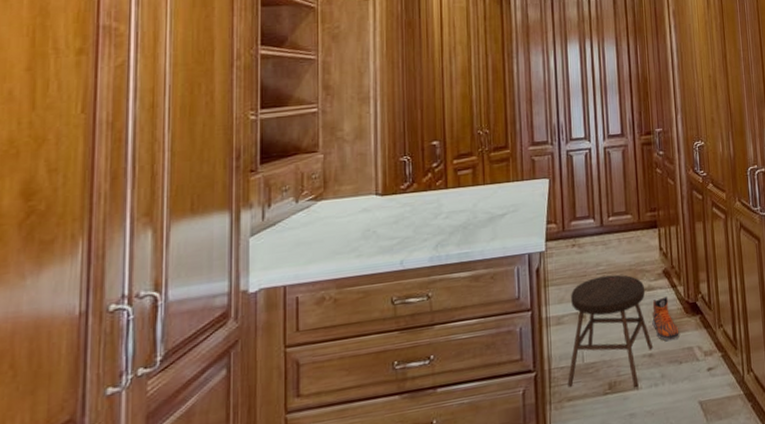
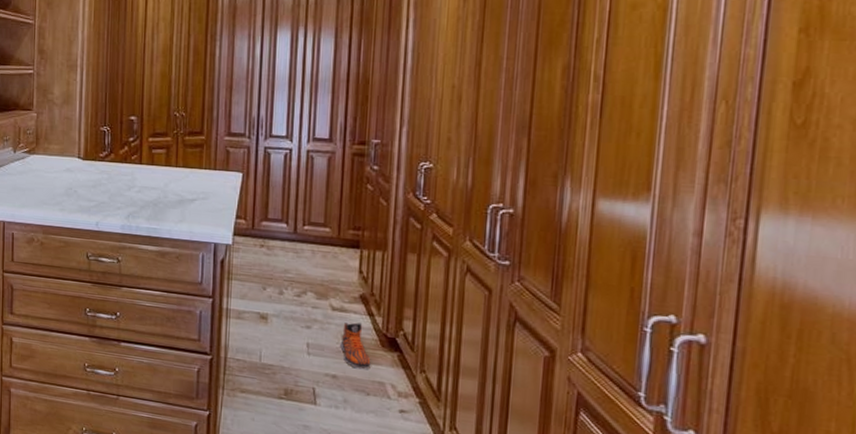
stool: present [567,274,654,387] -> none [242,283,339,402]

